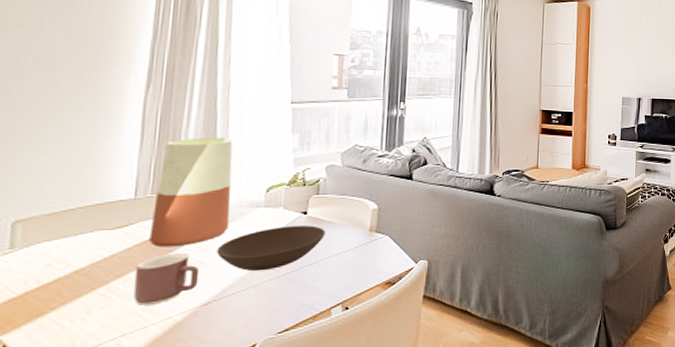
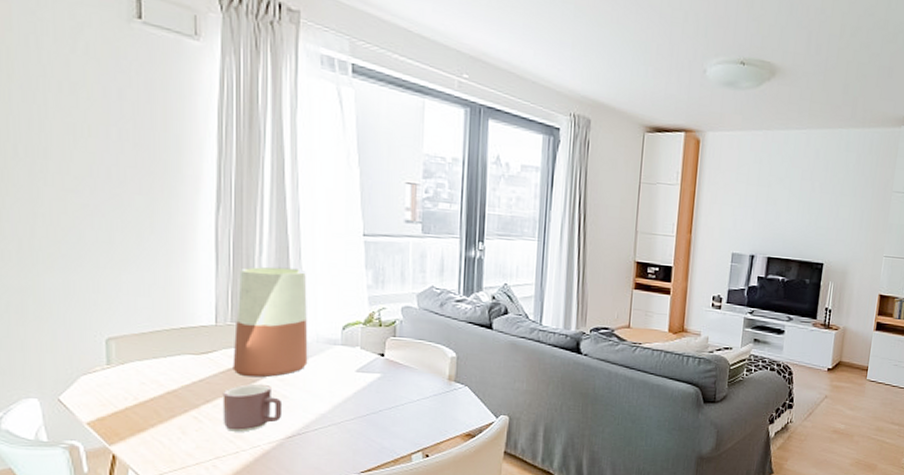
bowl: present [216,225,326,272] -> none [298,367,404,410]

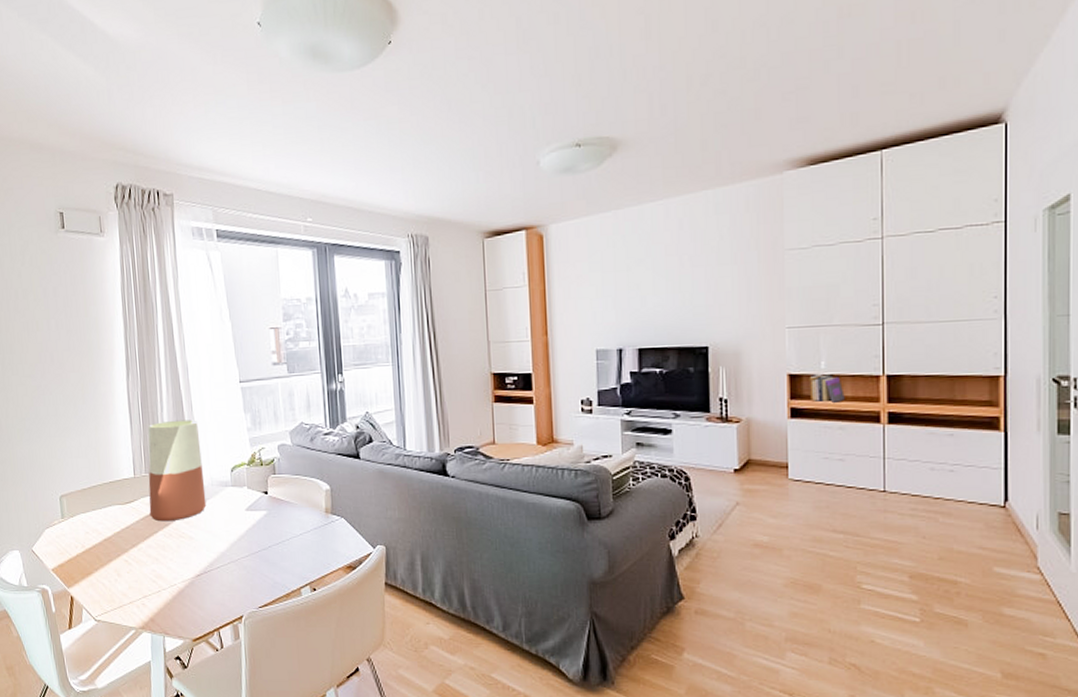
mug: present [222,383,283,432] -> none [144,527,191,572]

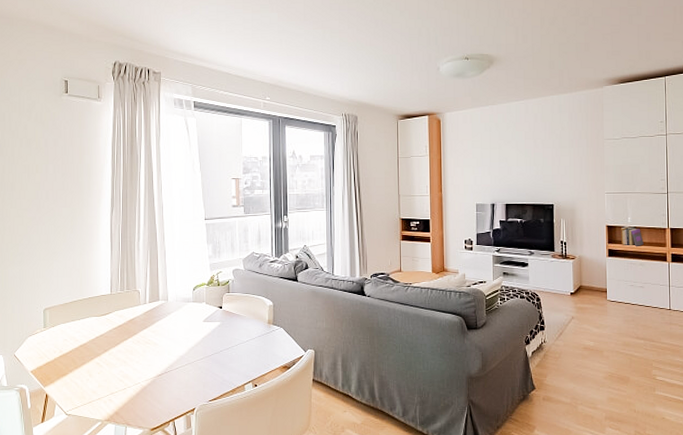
vase: present [147,419,207,522] -> none [122,248,171,331]

